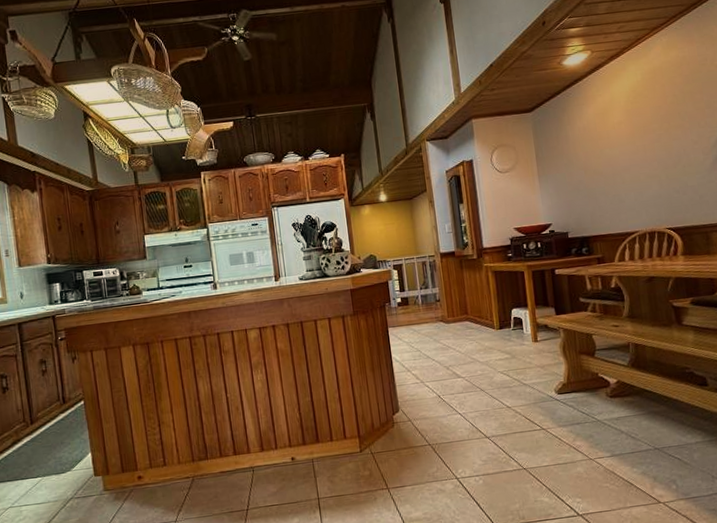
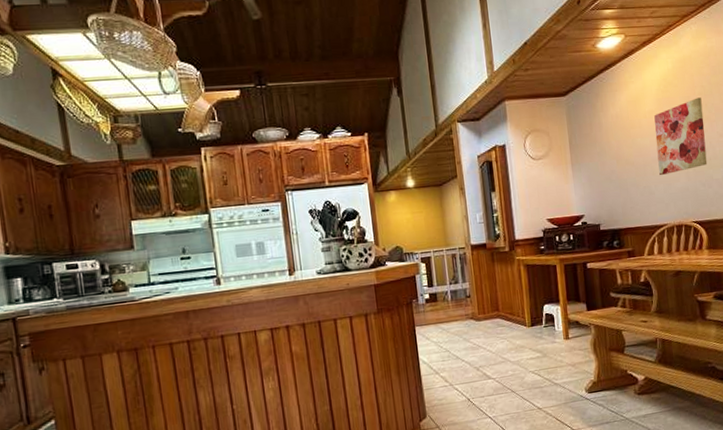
wall art: none [623,106,681,185] -> present [654,97,708,176]

